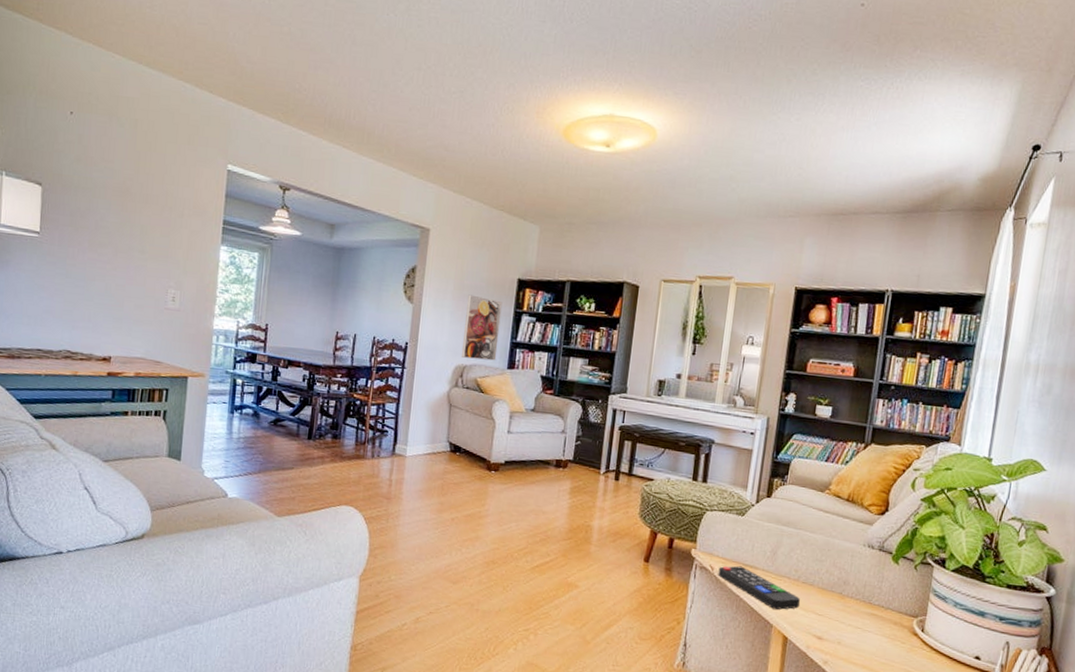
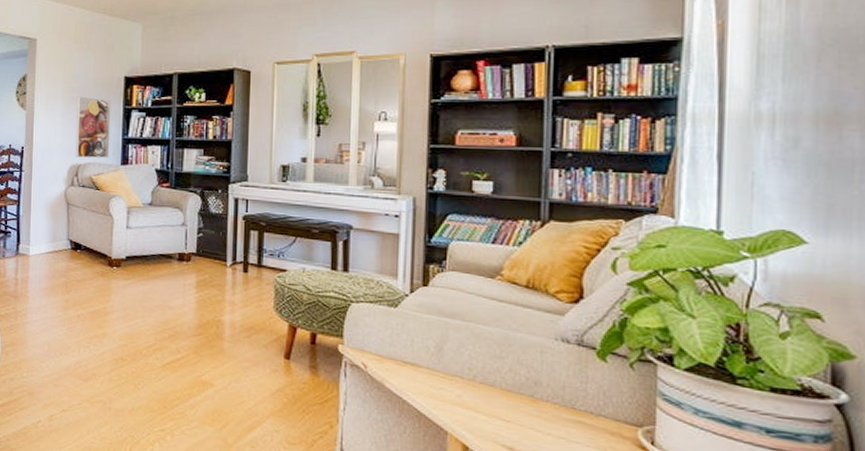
remote control: present [718,565,800,610] -> none [372,363,479,414]

